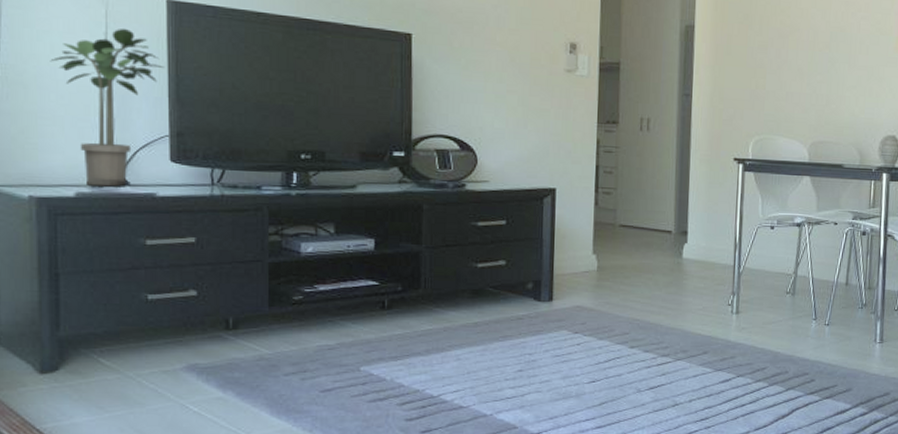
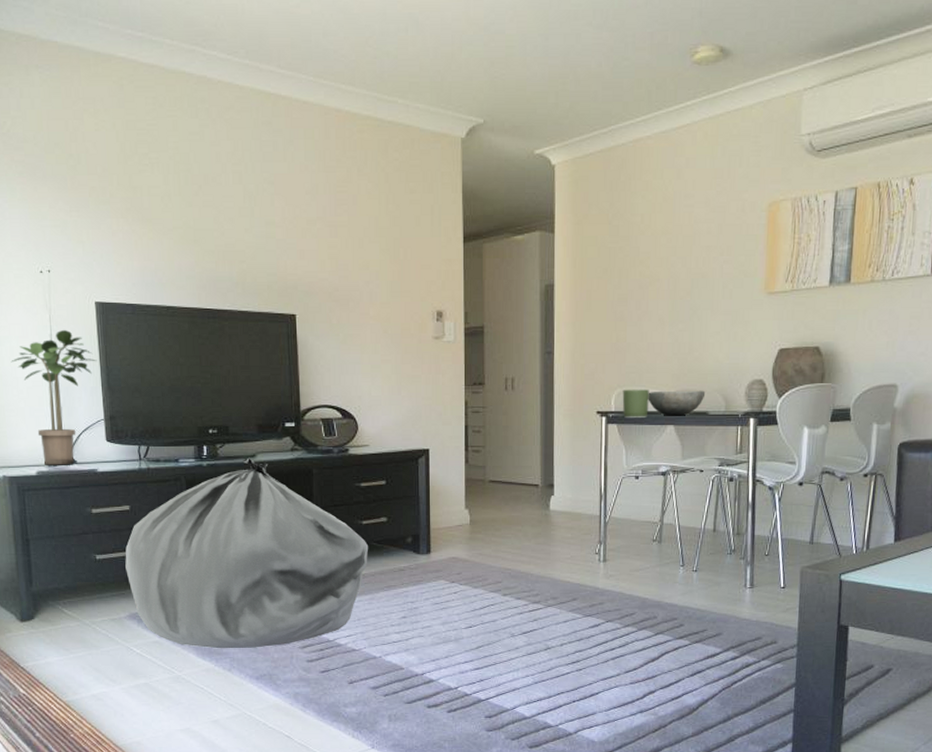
trash bag: none [185,188,484,406] -> present [125,458,369,649]
mug: none [759,137,787,168] -> present [622,389,649,419]
bowl: none [785,141,842,168] -> present [648,390,706,416]

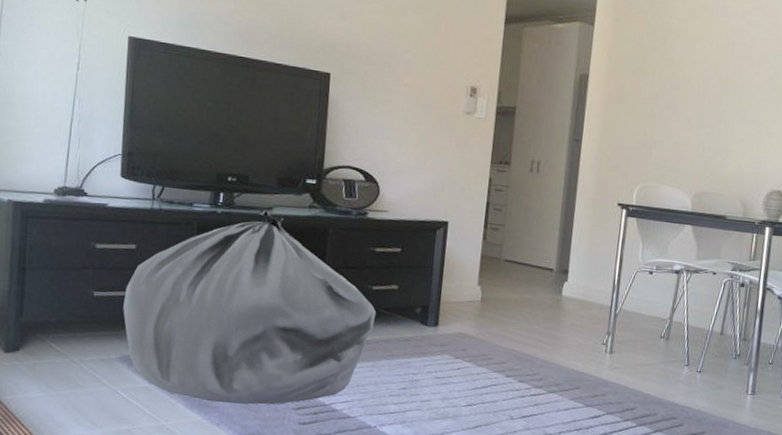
potted plant: present [11,329,97,465] -> none [33,59,123,197]
mug: present [622,389,649,419] -> none [643,185,671,216]
bowl: present [648,390,706,416] -> none [669,190,726,217]

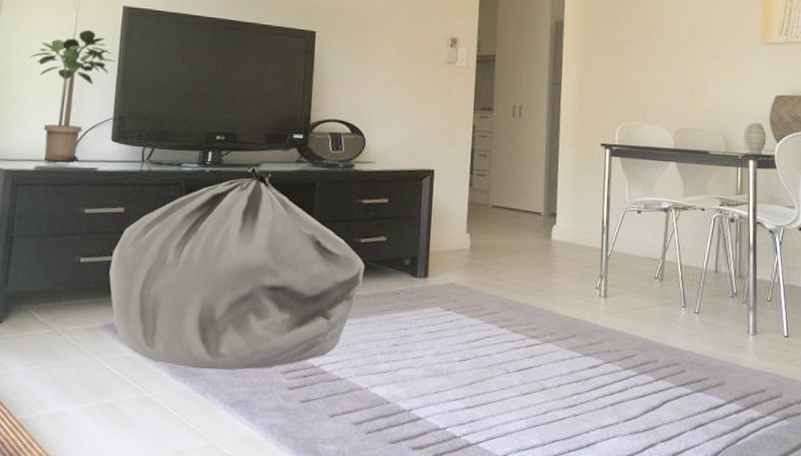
potted plant: none [33,59,123,197] -> present [30,29,116,163]

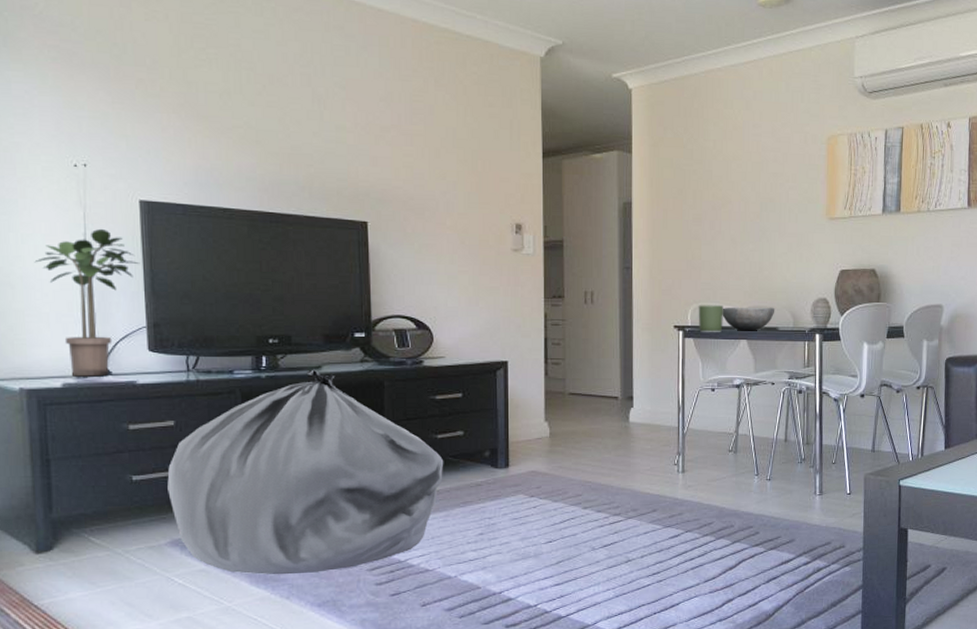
mug: none [626,124,652,154] -> present [698,305,723,333]
bowl: none [651,128,706,154] -> present [722,307,775,331]

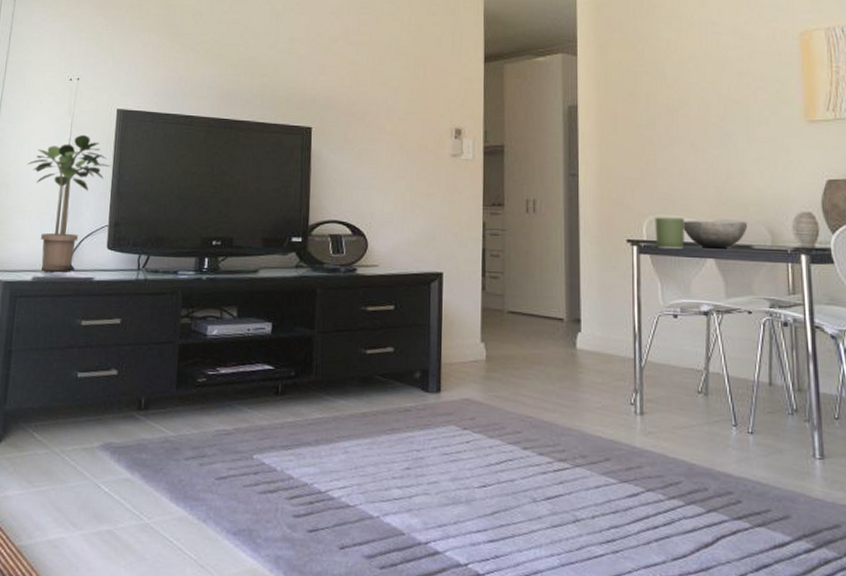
trash bag: present [167,369,444,575] -> none [106,273,372,496]

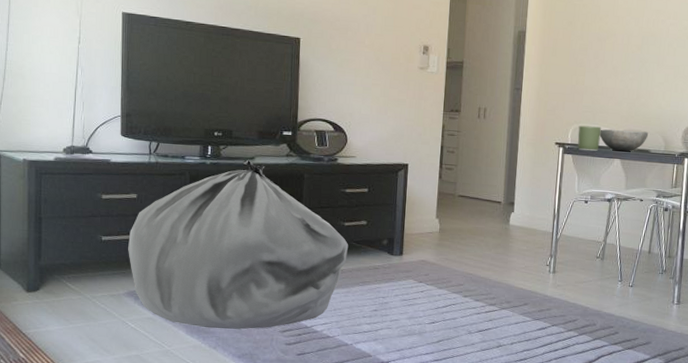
potted plant: present [27,134,111,272] -> none [40,33,119,155]
trash bag: none [106,273,372,496] -> present [128,159,349,330]

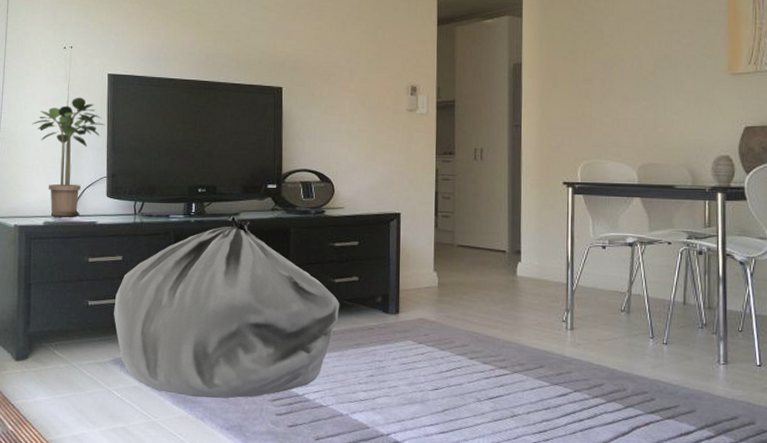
potted plant: none [40,33,119,155] -> present [31,97,105,217]
mug: present [577,125,601,152] -> none [588,162,615,190]
bowl: present [599,129,649,152] -> none [614,164,672,189]

